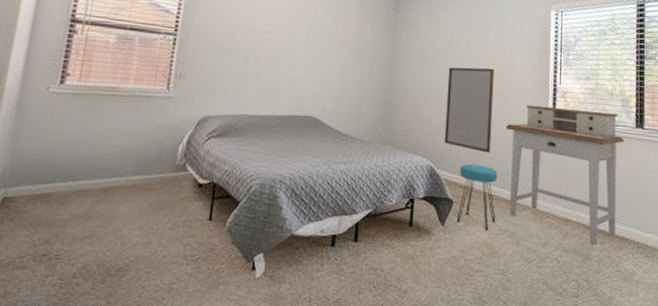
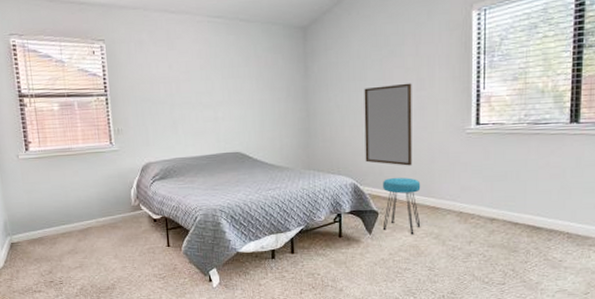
desk: present [505,105,623,245] -> none [426,110,555,239]

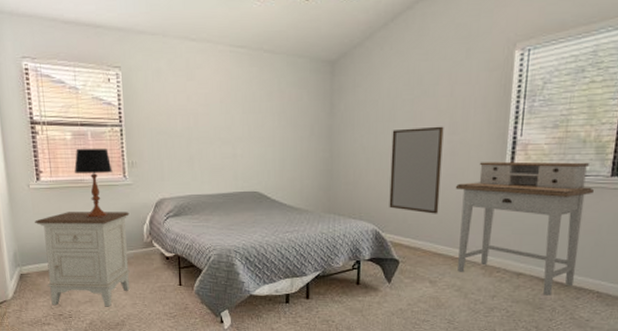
nightstand: none [24,177,119,273] -> present [35,212,130,307]
table lamp: none [62,117,99,185] -> present [74,148,113,218]
stool: present [382,178,421,235] -> none [402,226,446,286]
desk: none [426,110,555,239] -> present [455,161,594,296]

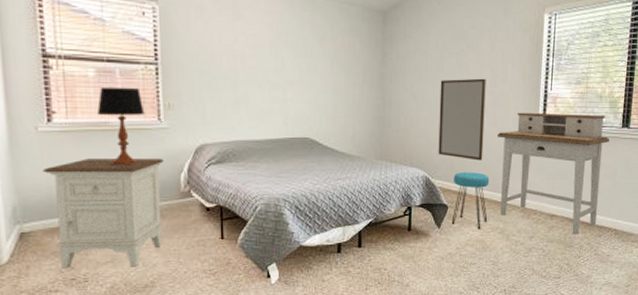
stool: none [402,226,446,286] -> present [451,172,490,229]

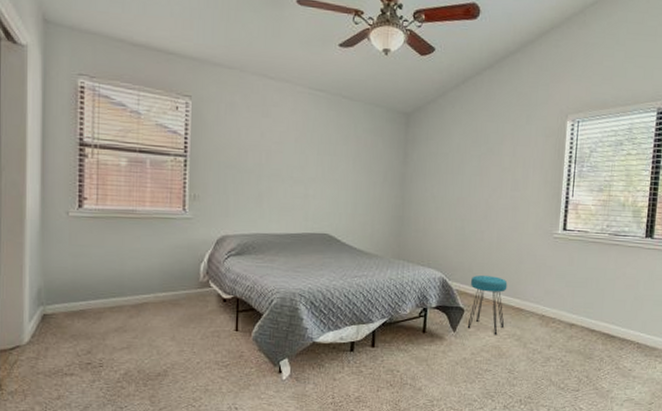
nightstand: present [43,158,164,269] -> none [70,244,186,355]
table lamp: present [96,86,145,166] -> none [125,176,171,254]
home mirror: present [438,78,486,161] -> none [456,182,507,265]
desk: present [497,112,609,235] -> none [516,218,632,346]

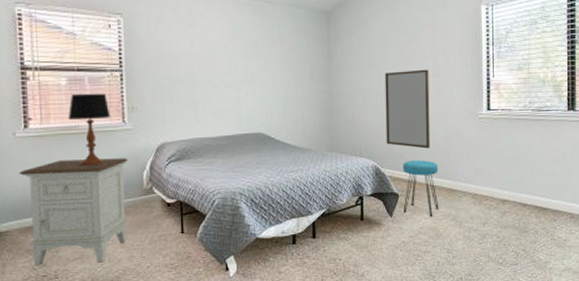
nightstand: none [70,244,186,355] -> present [19,158,128,266]
table lamp: none [125,176,171,254] -> present [67,93,111,166]
home mirror: none [456,182,507,265] -> present [384,69,431,149]

